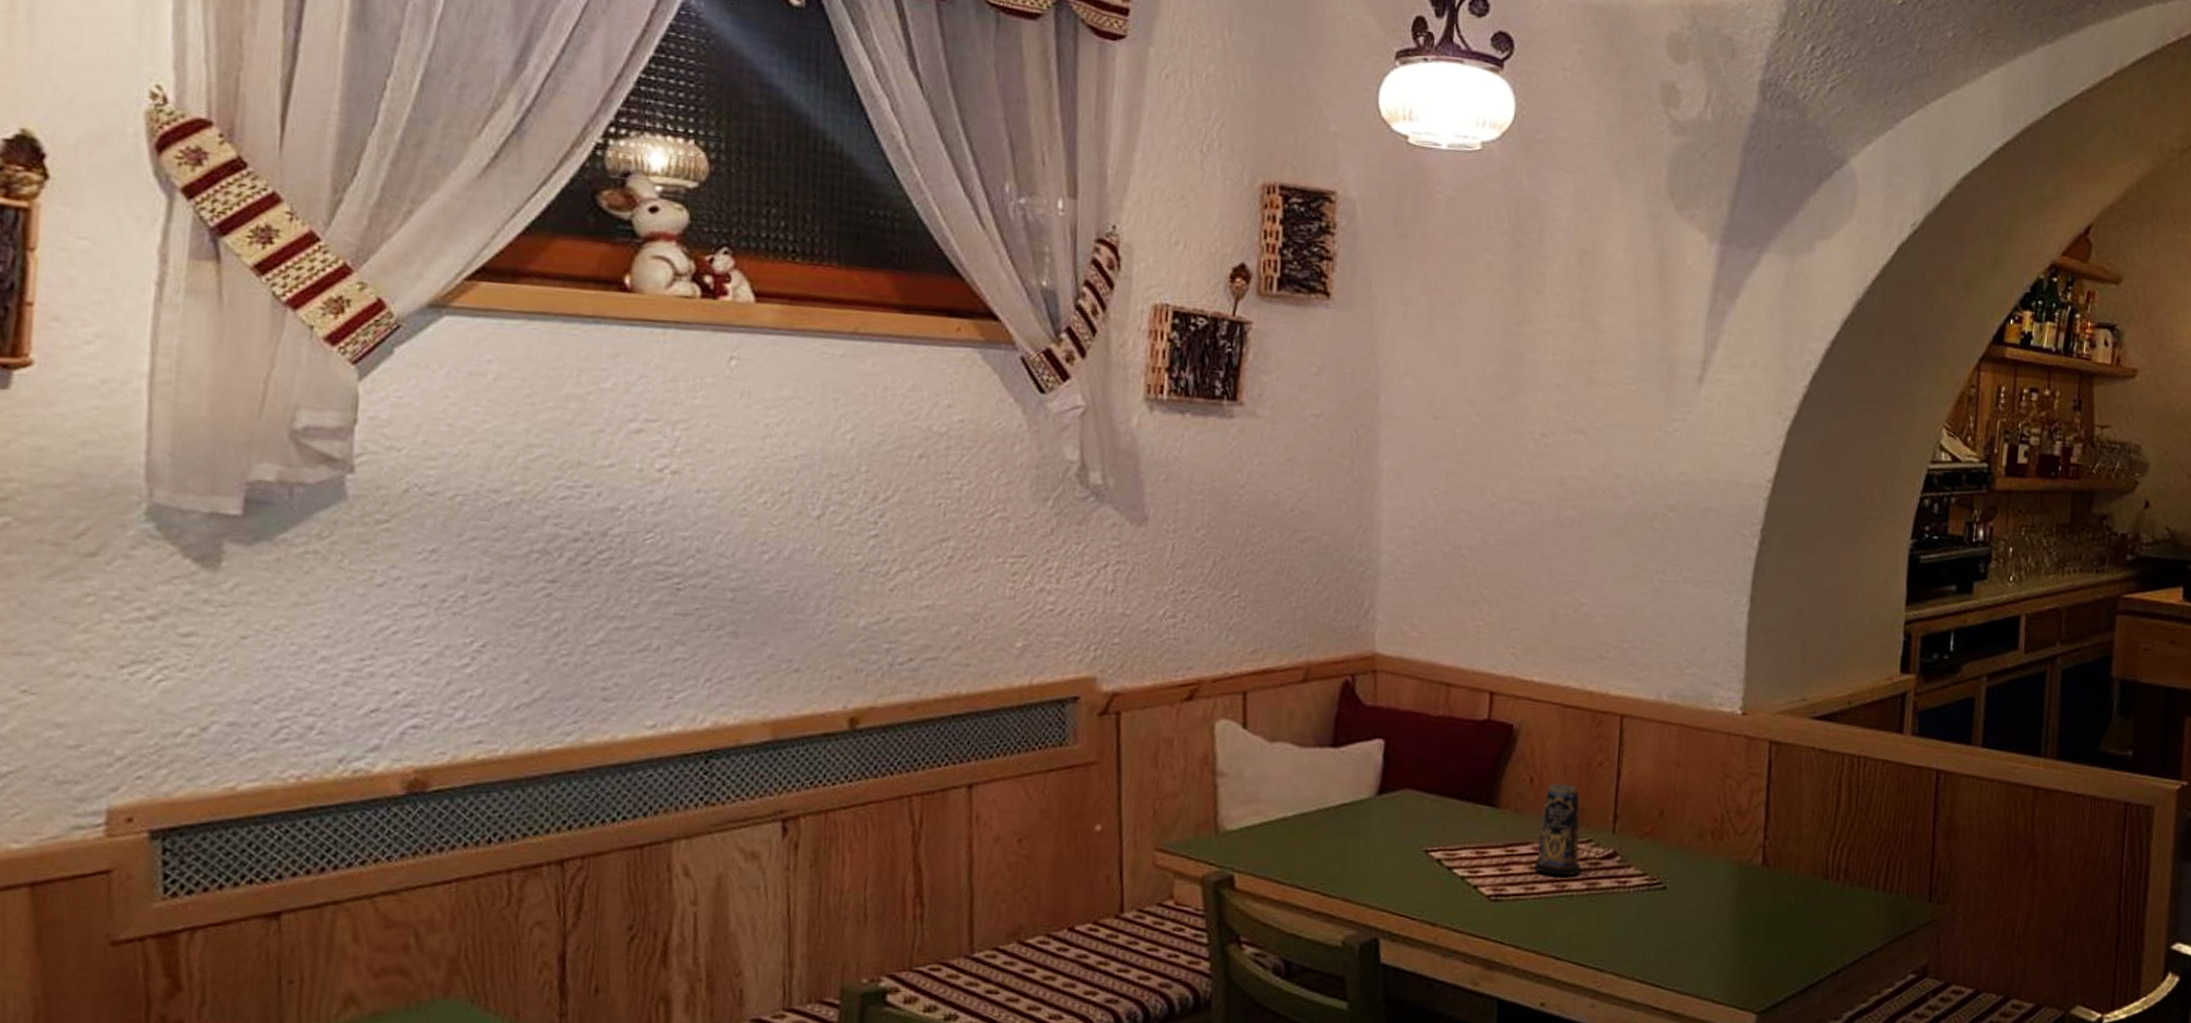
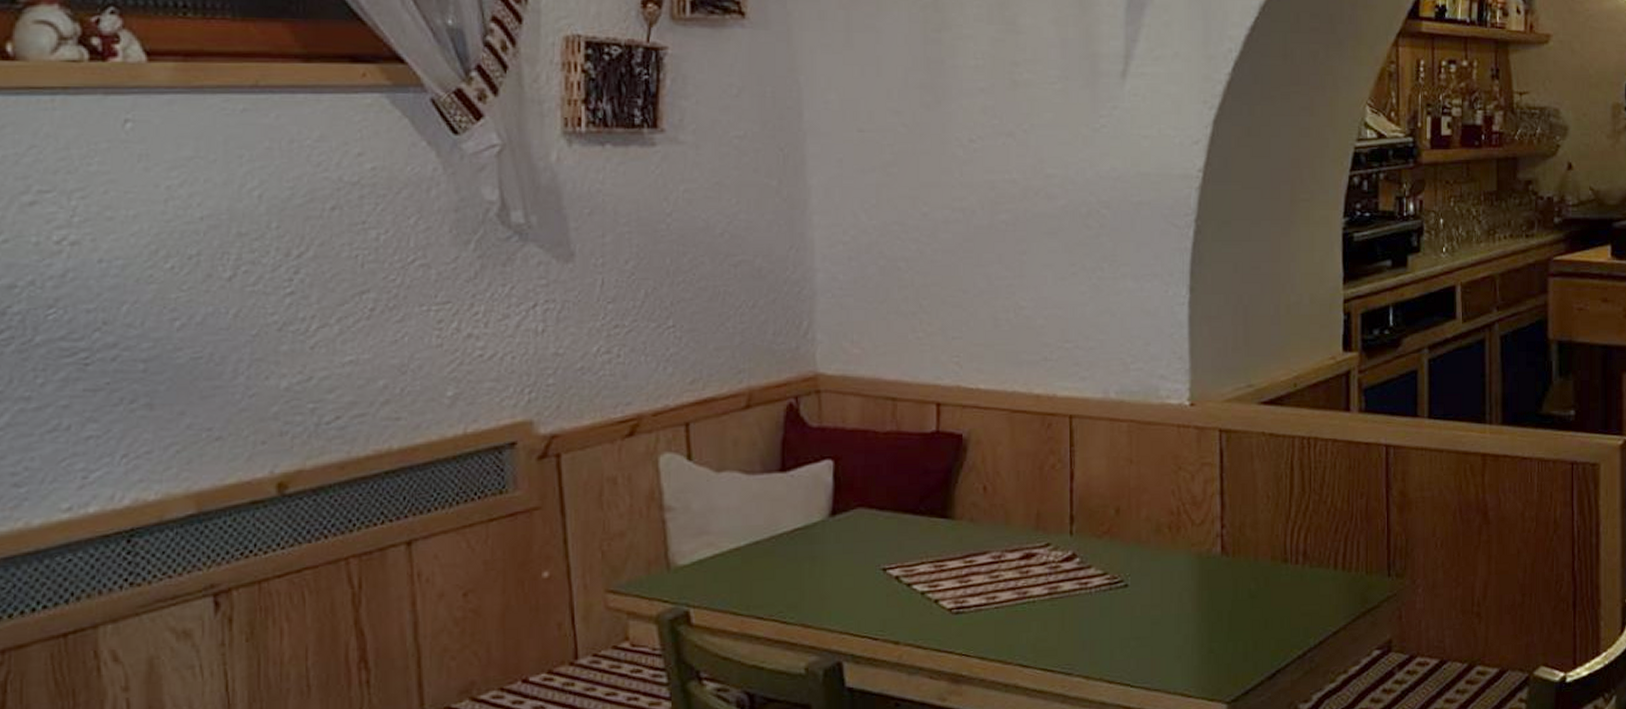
candle: present [1535,783,1581,877] -> none [994,489,1041,583]

